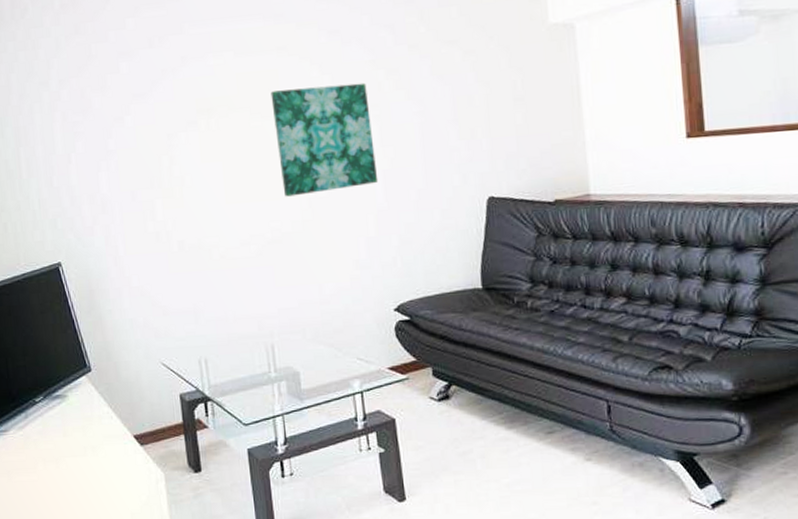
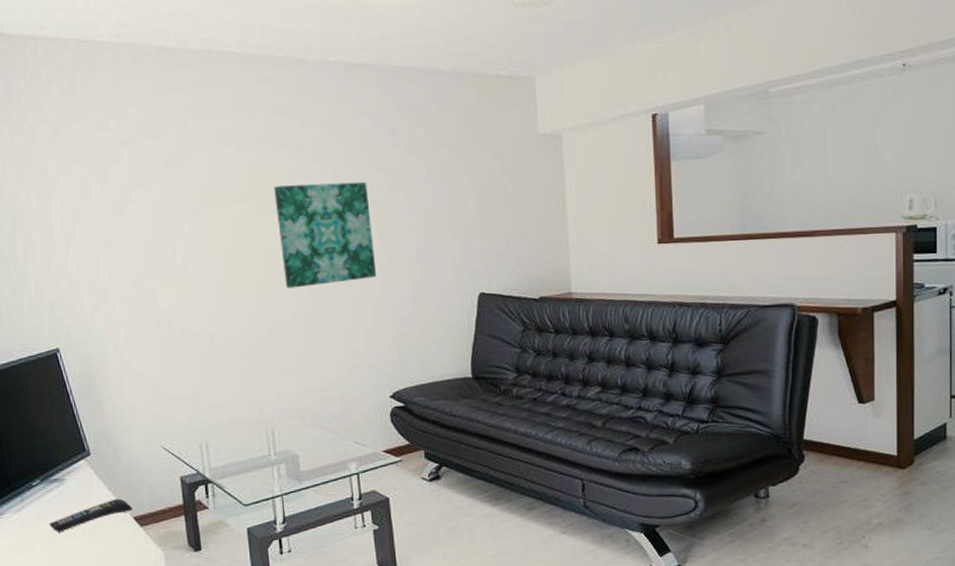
remote control: none [52,416,133,450] -> present [49,498,132,533]

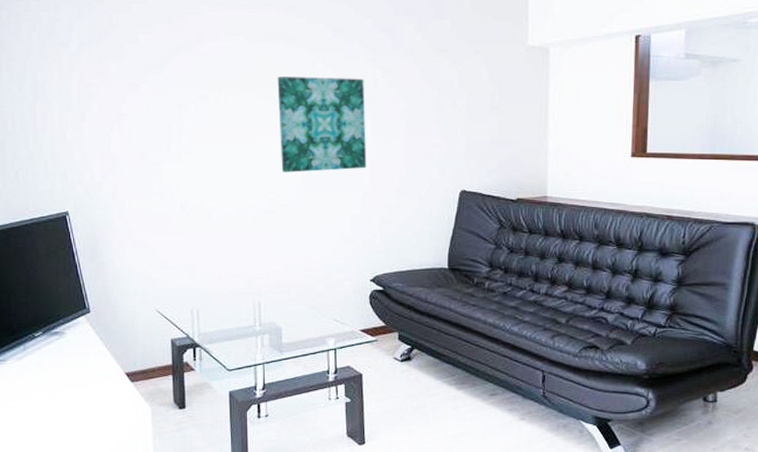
remote control: present [49,498,132,533] -> none [48,354,125,381]

